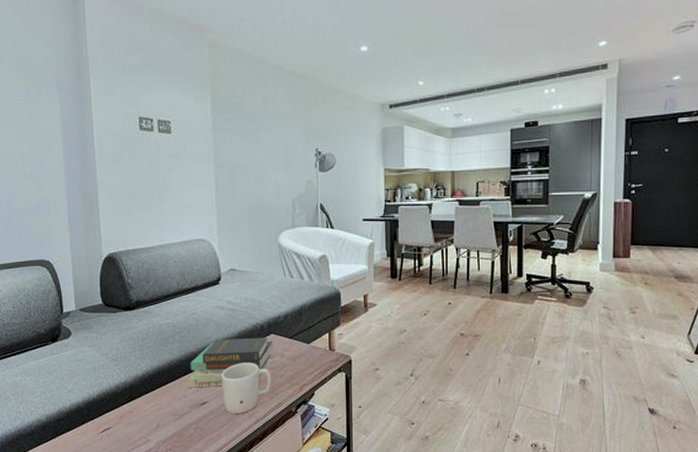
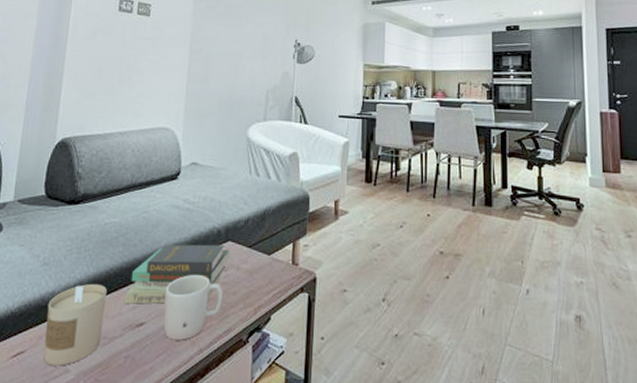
candle: none [123,373,173,437] -> present [43,283,107,366]

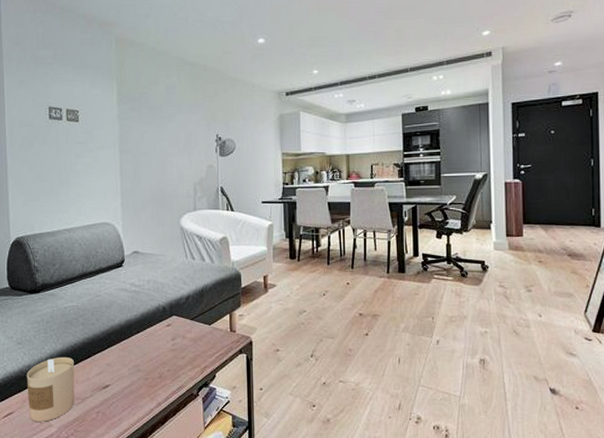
books: present [124,244,230,304] -> none [90,319,176,371]
mug: present [163,274,223,341] -> none [123,344,173,397]

